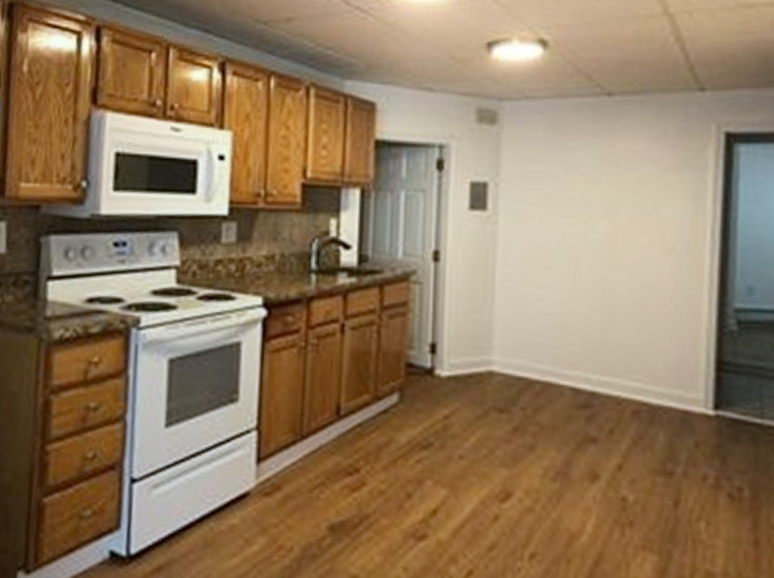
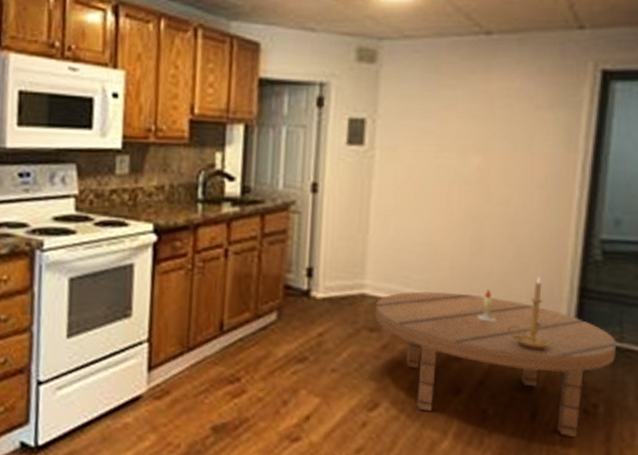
dining table: none [503,364,758,526] -> present [374,289,616,438]
candle holder: none [644,349,689,429] -> present [507,277,550,350]

